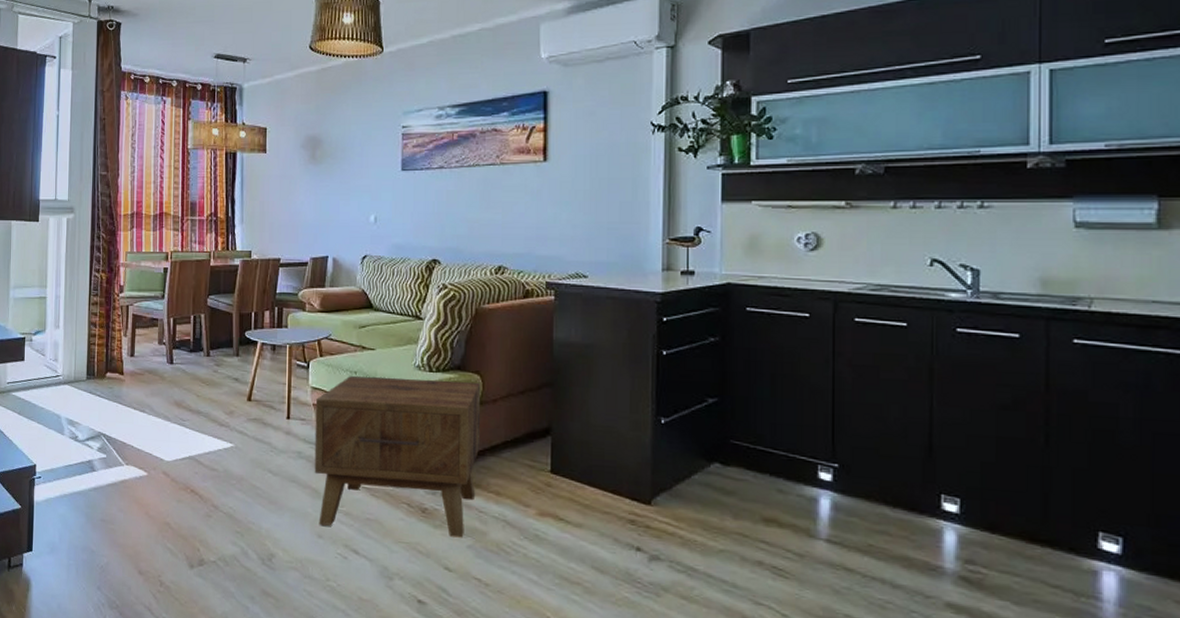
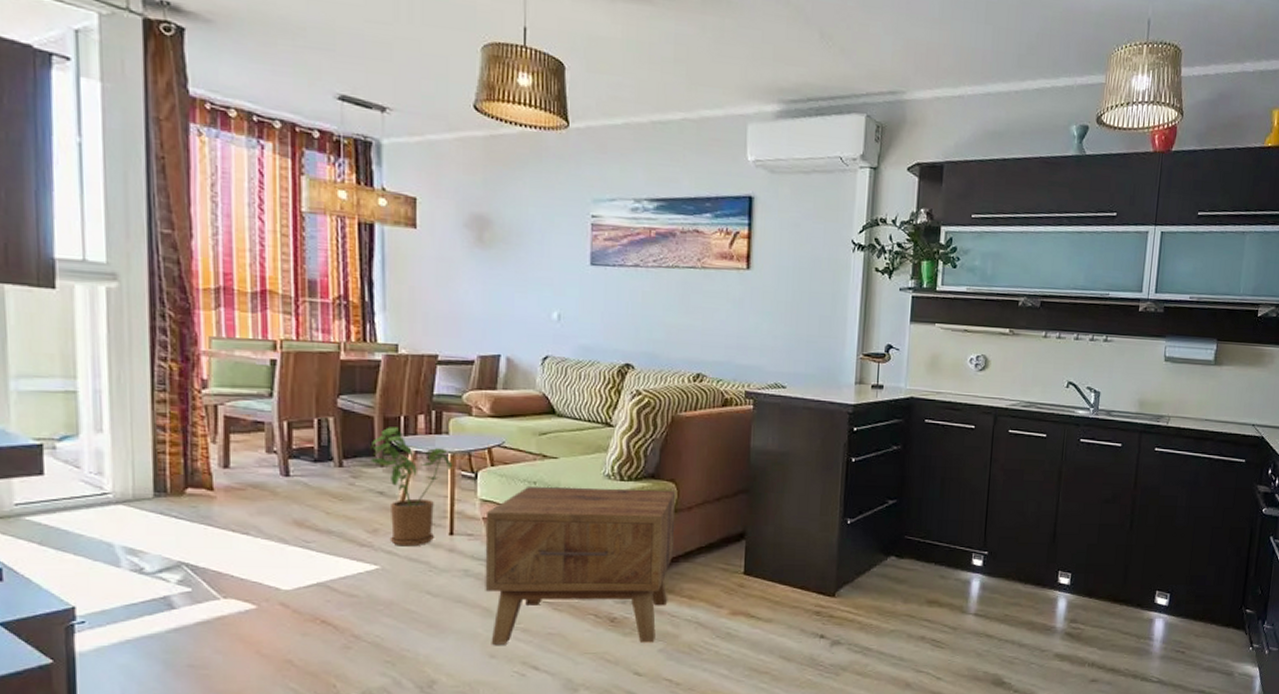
house plant: none [229,322,291,428] -> present [370,427,453,547]

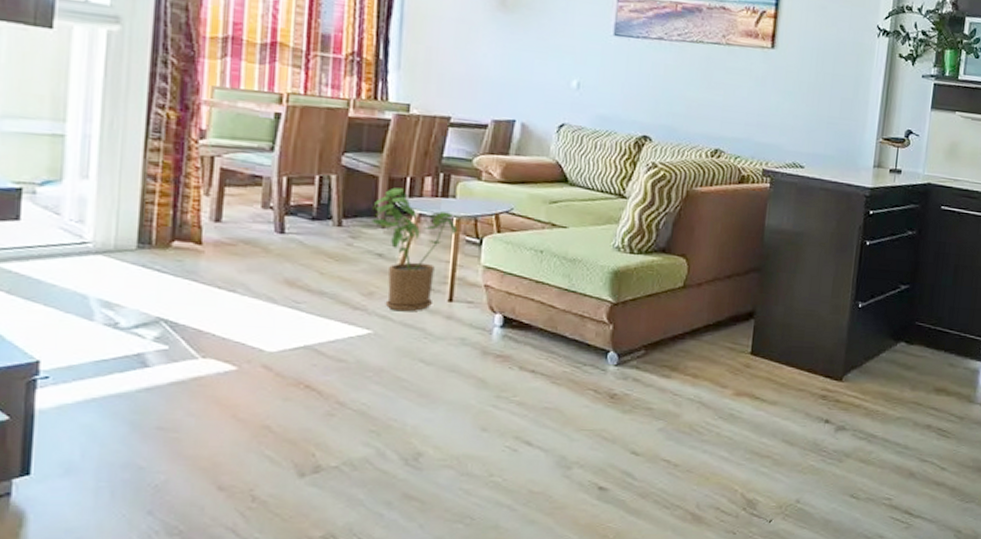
side table: present [485,487,676,645] -> none [481,255,687,422]

